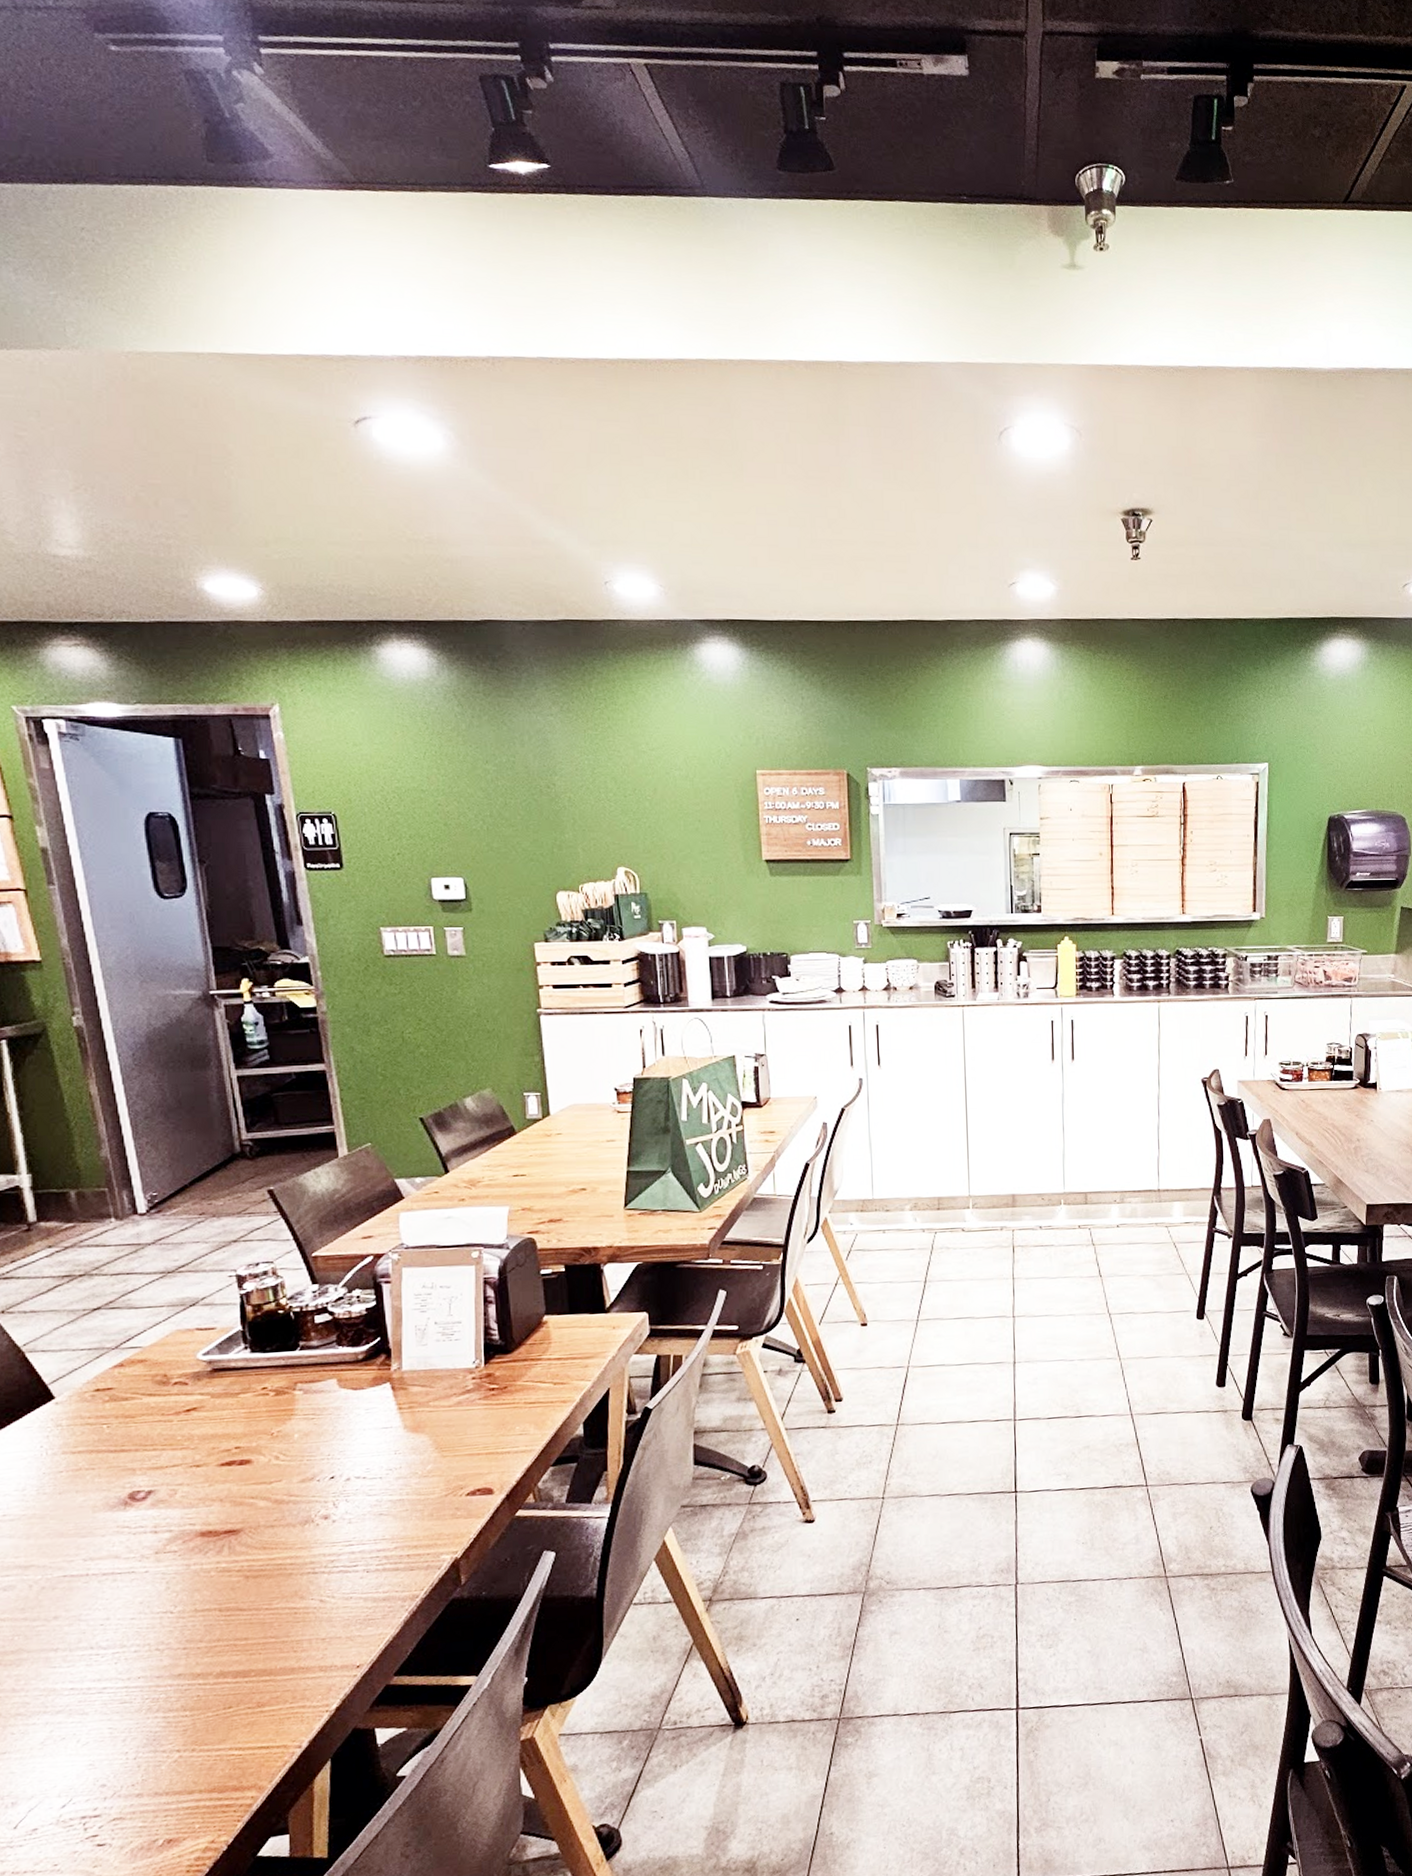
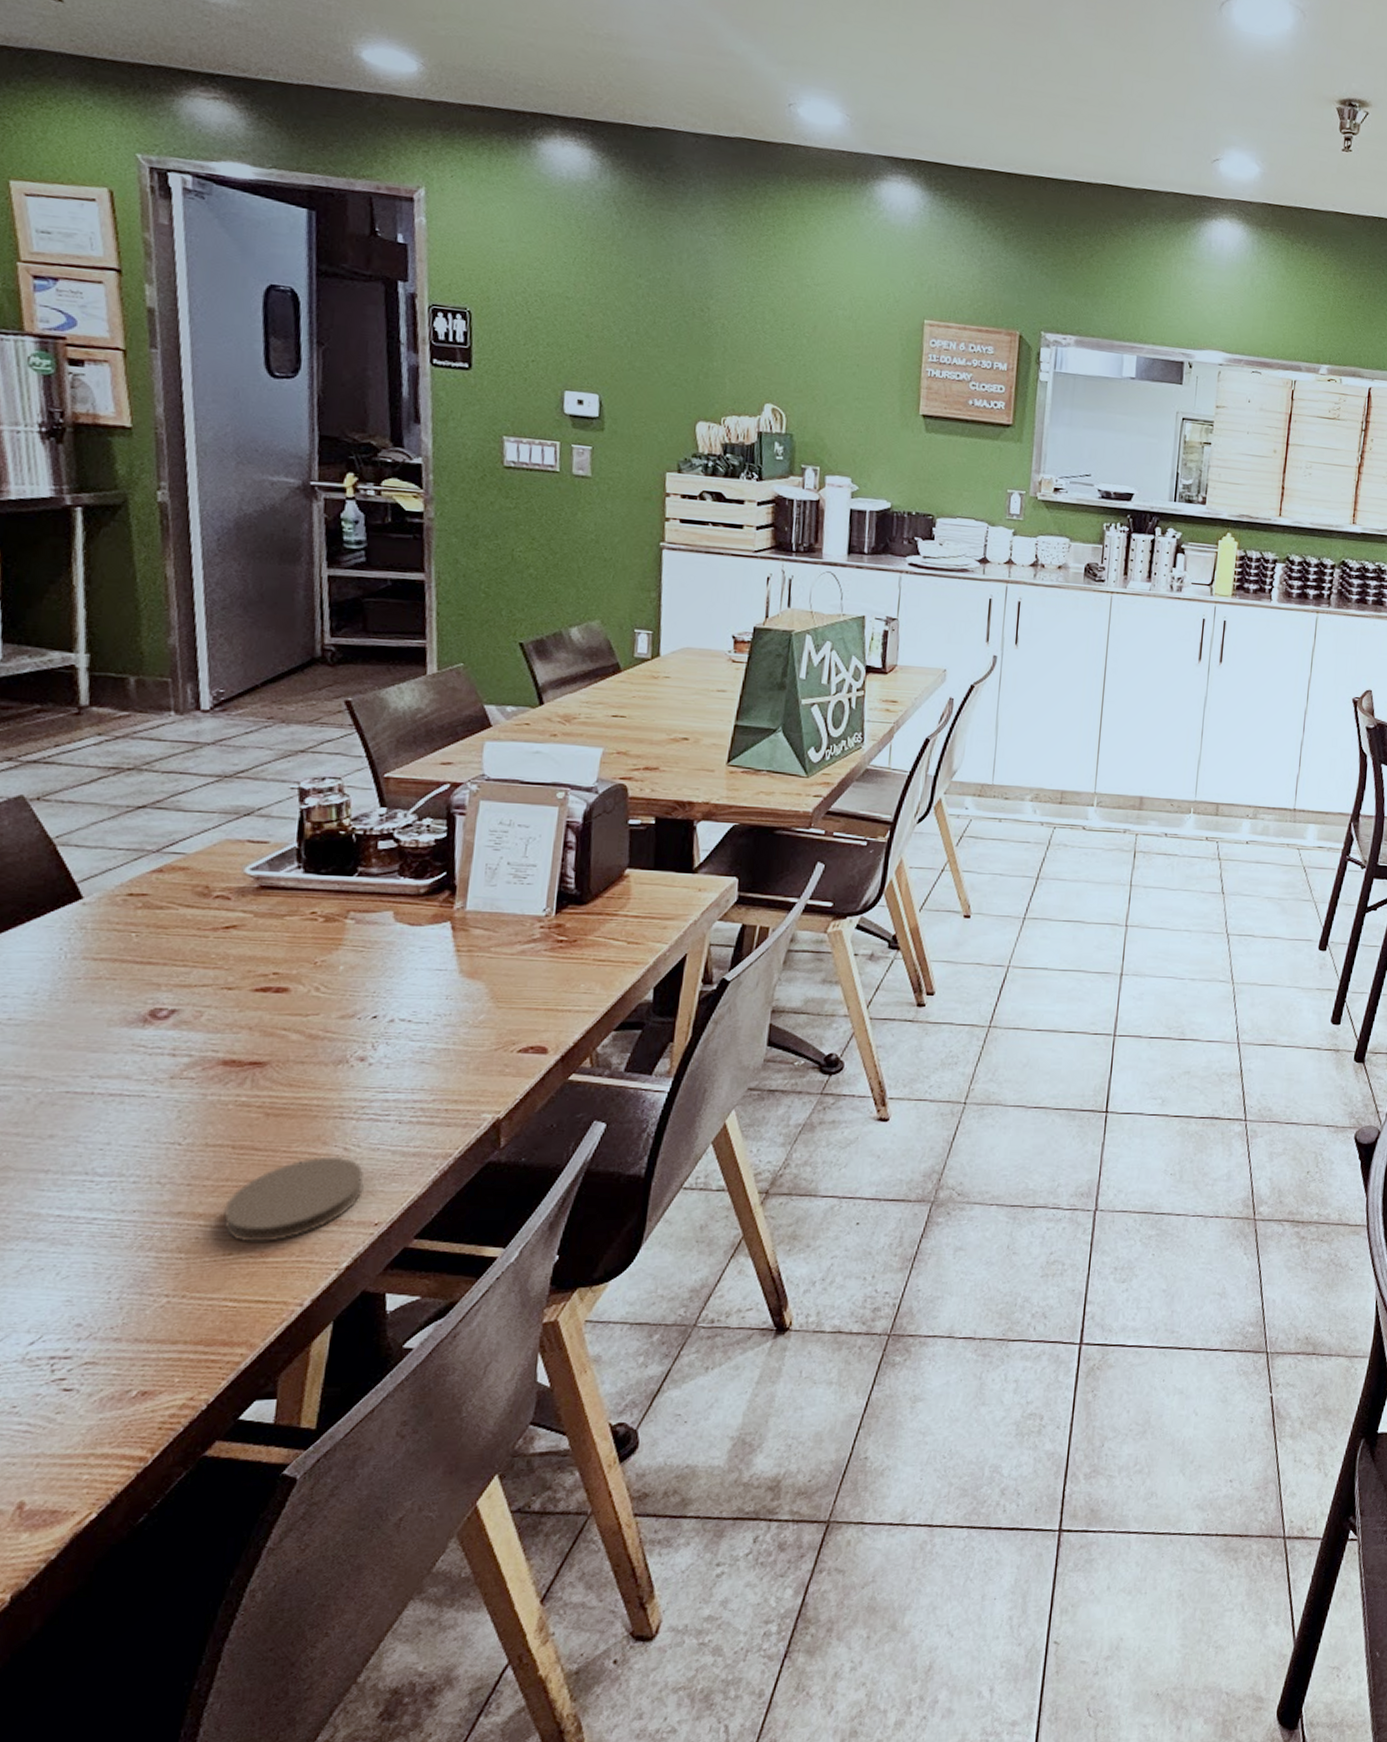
coaster: none [220,1609,342,1695] -> present [224,1156,365,1242]

